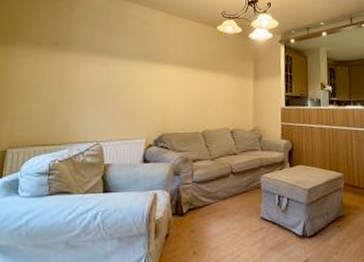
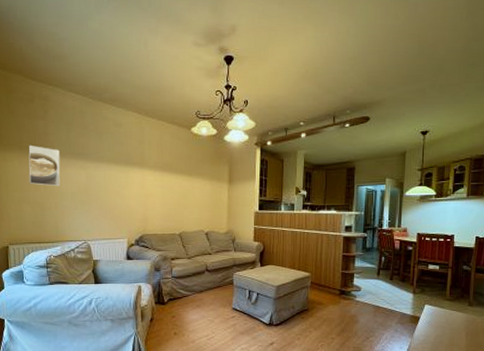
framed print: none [43,41,81,84] -> present [28,145,61,187]

